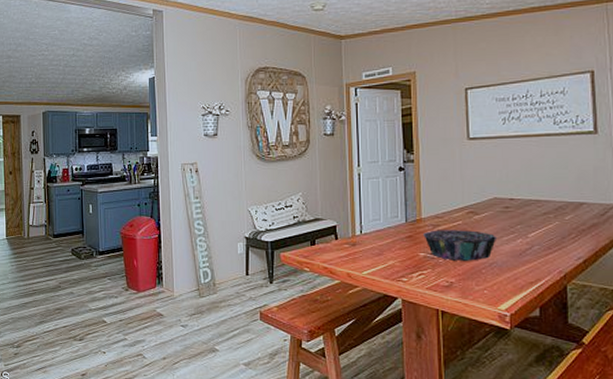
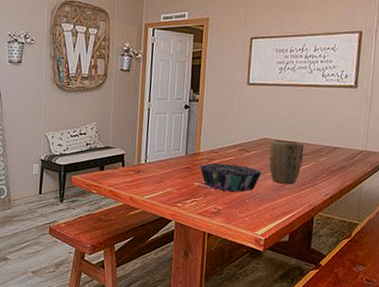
plant pot: none [504,198,544,249] -> present [269,139,304,185]

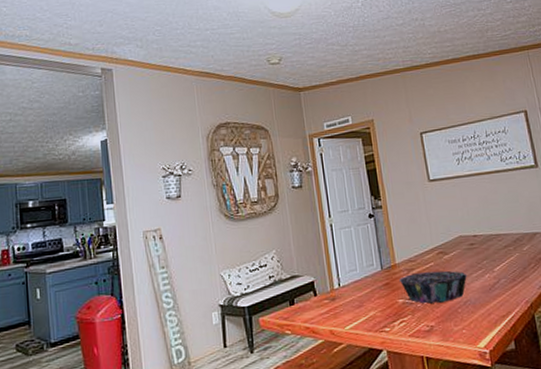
plant pot: present [269,139,304,185] -> none [468,233,507,284]

